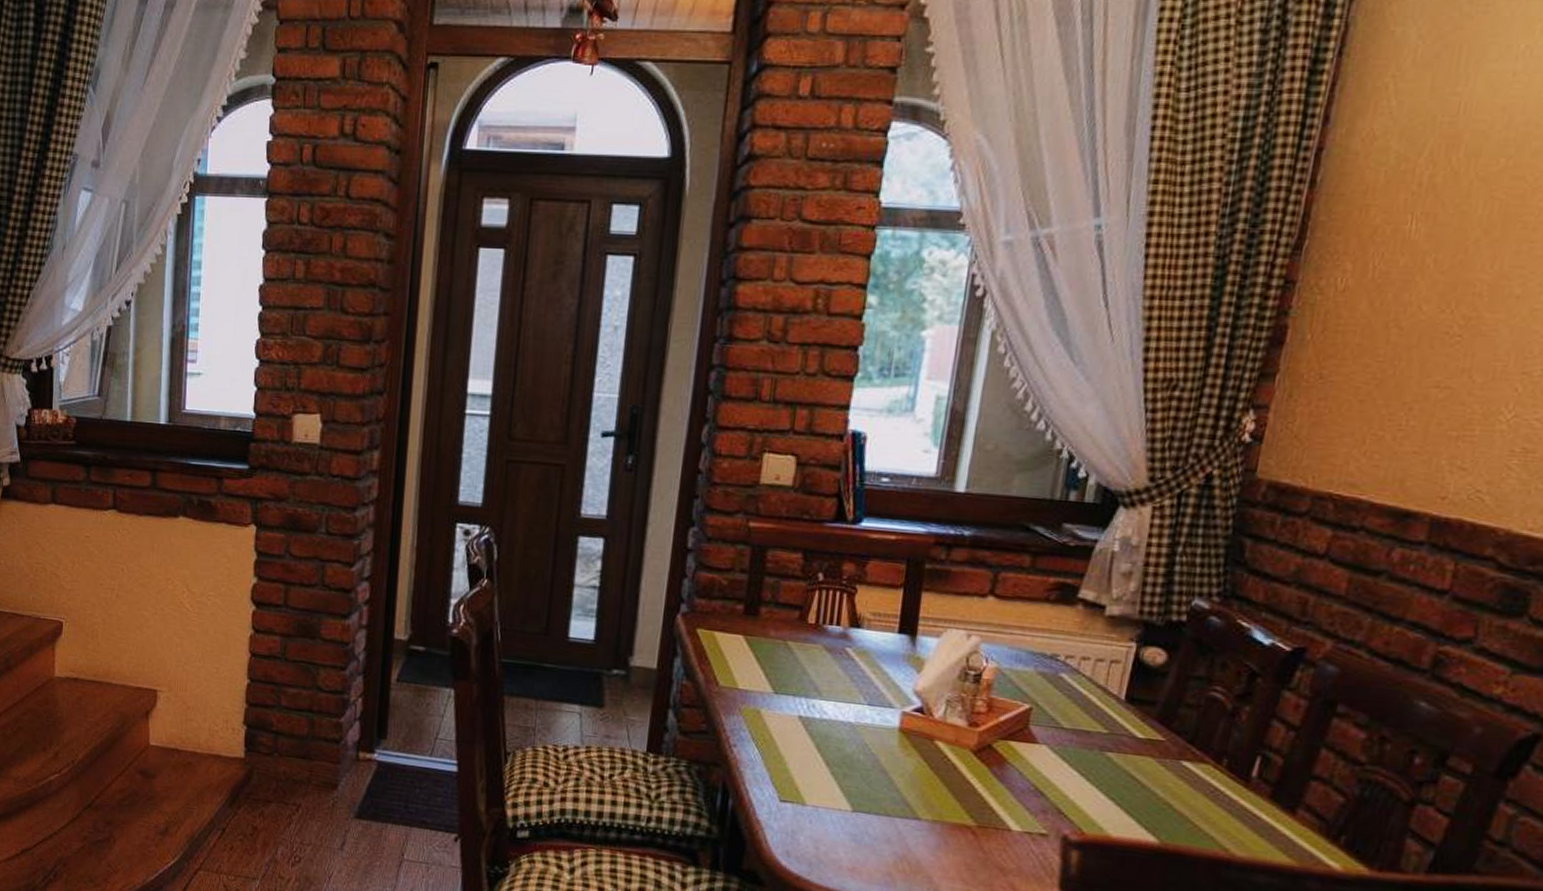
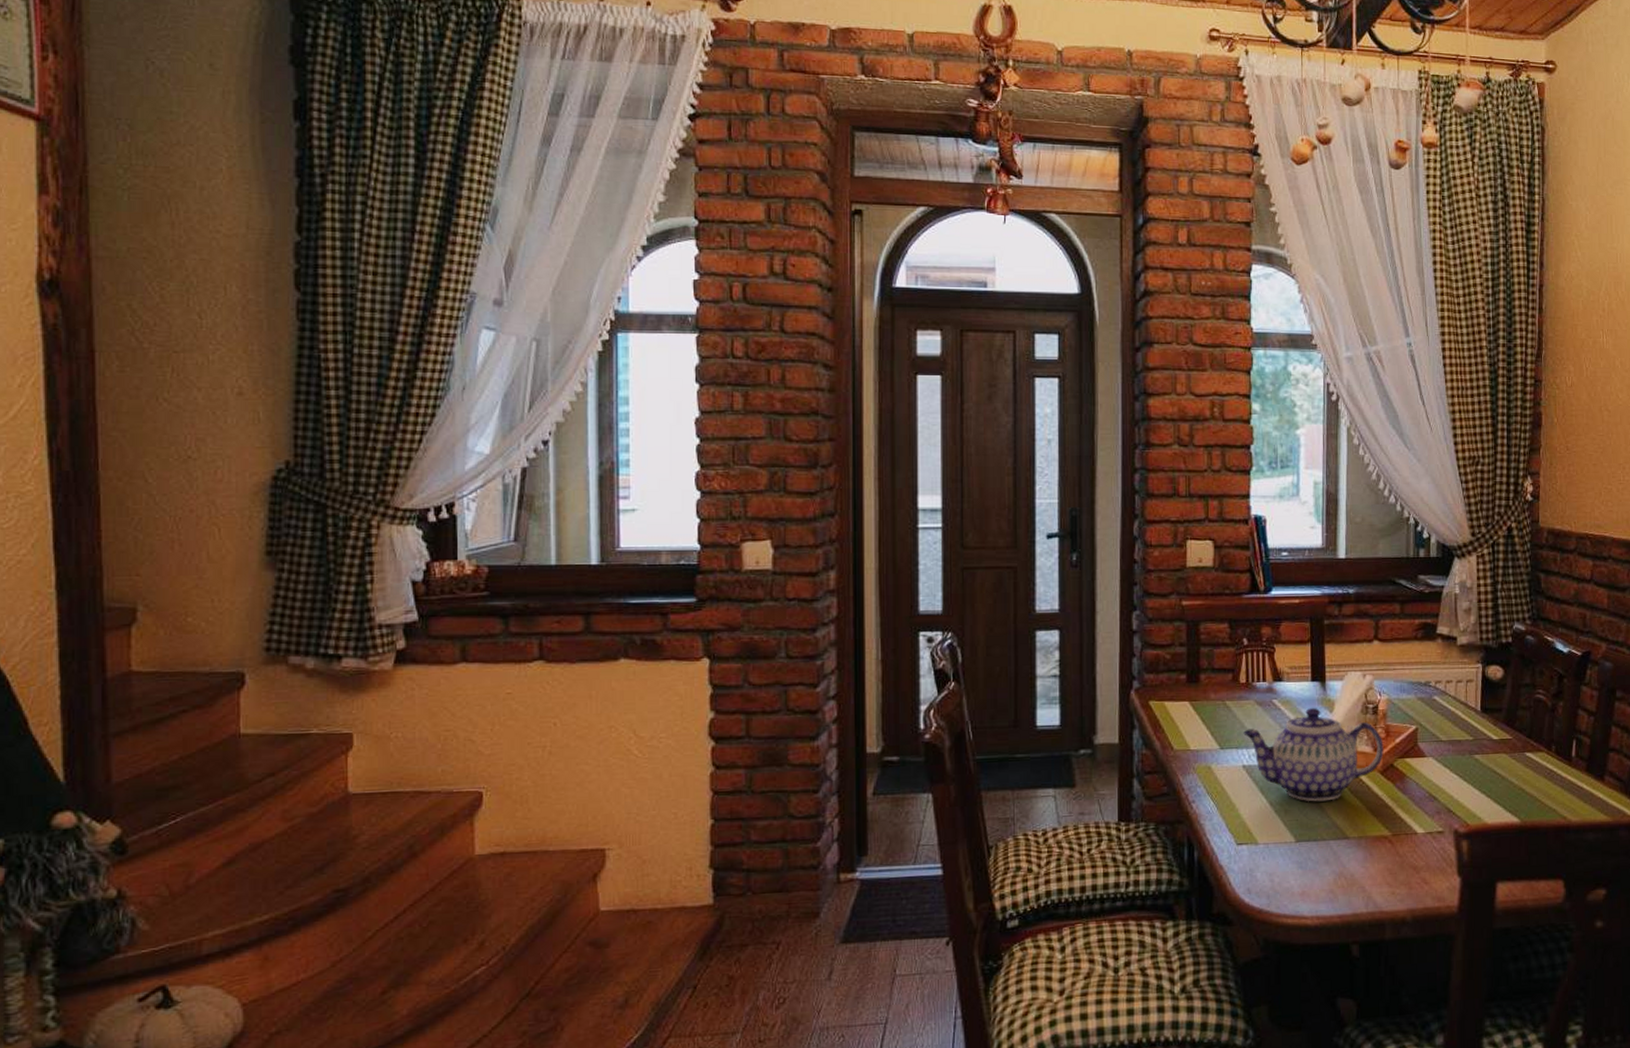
teapot: none [804,663,983,774] -> present [1243,707,1384,802]

